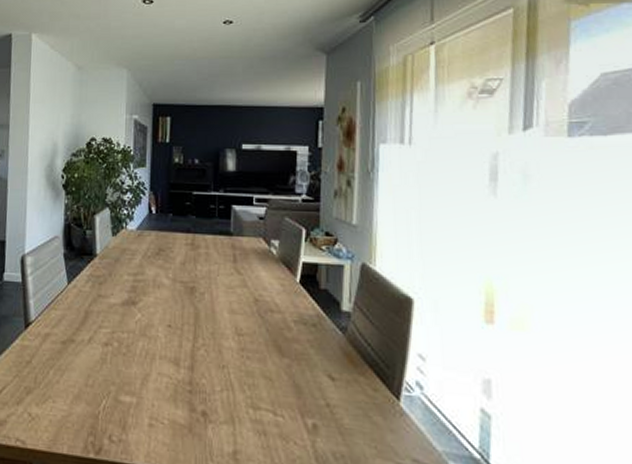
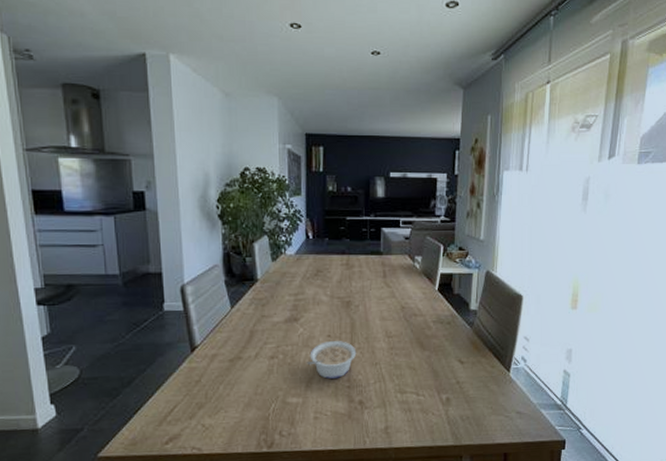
legume: none [142,332,201,379] -> present [306,341,357,379]

